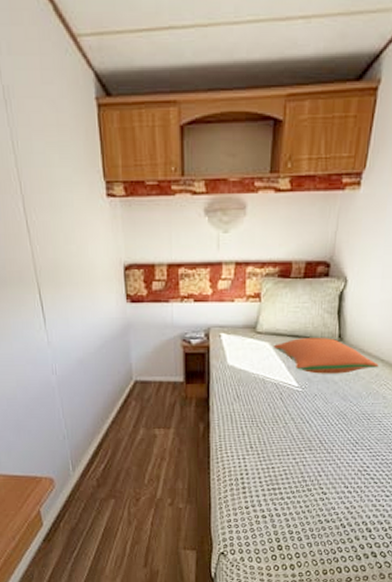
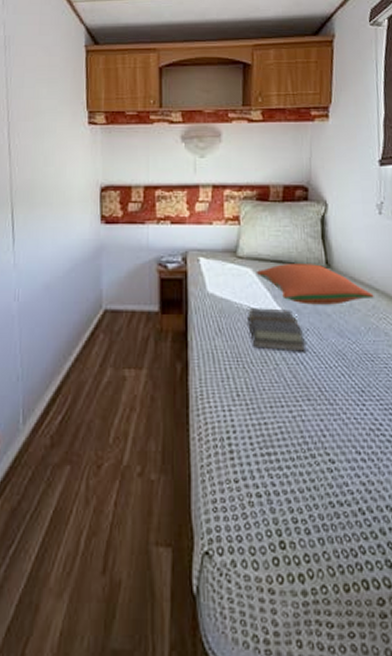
book: none [262,377,313,413] -> present [246,308,307,352]

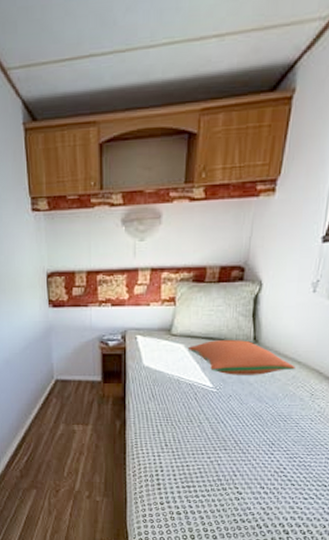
book: present [246,308,307,352] -> none [177,378,228,413]

